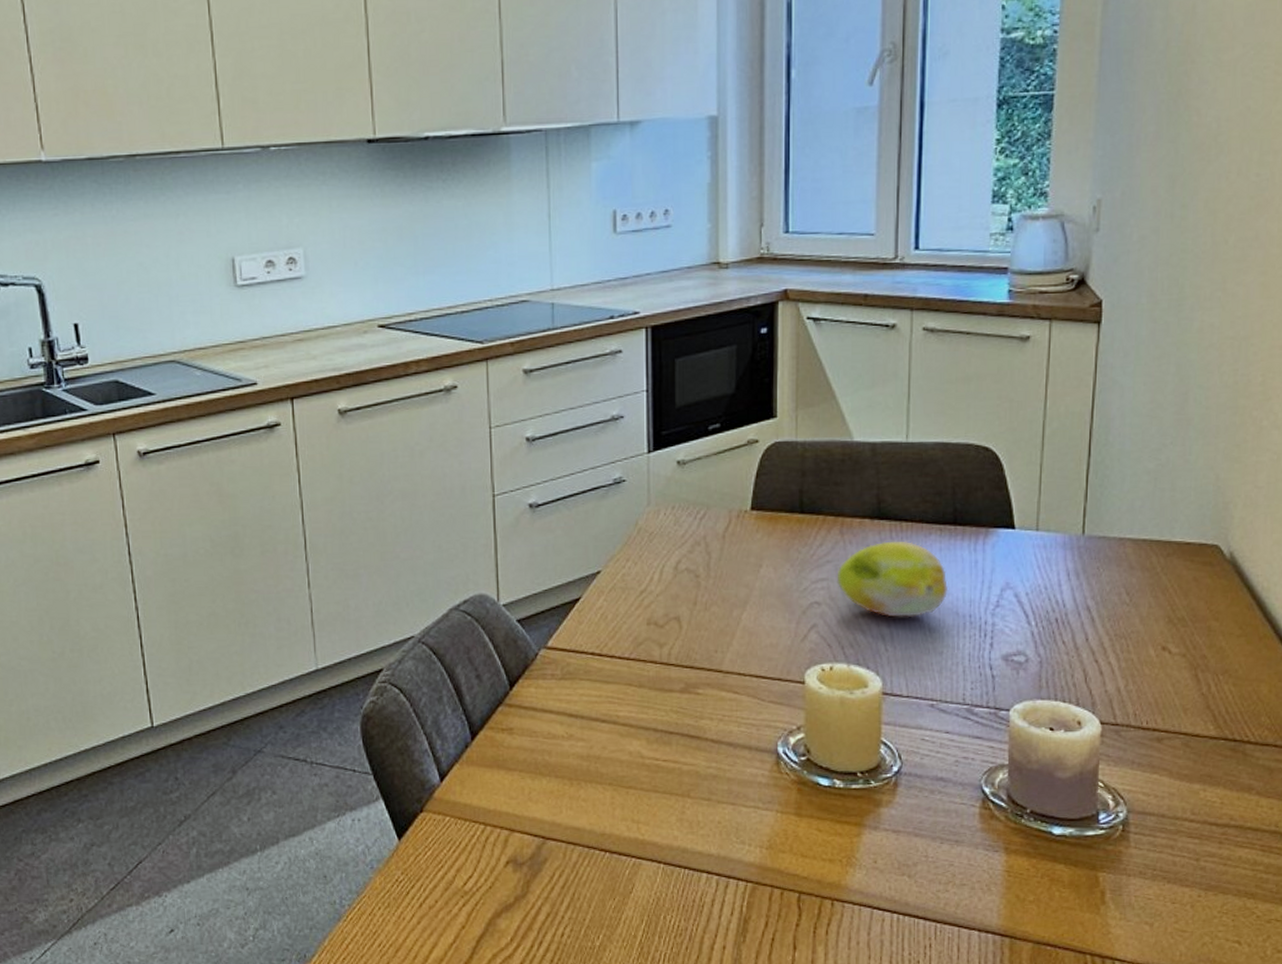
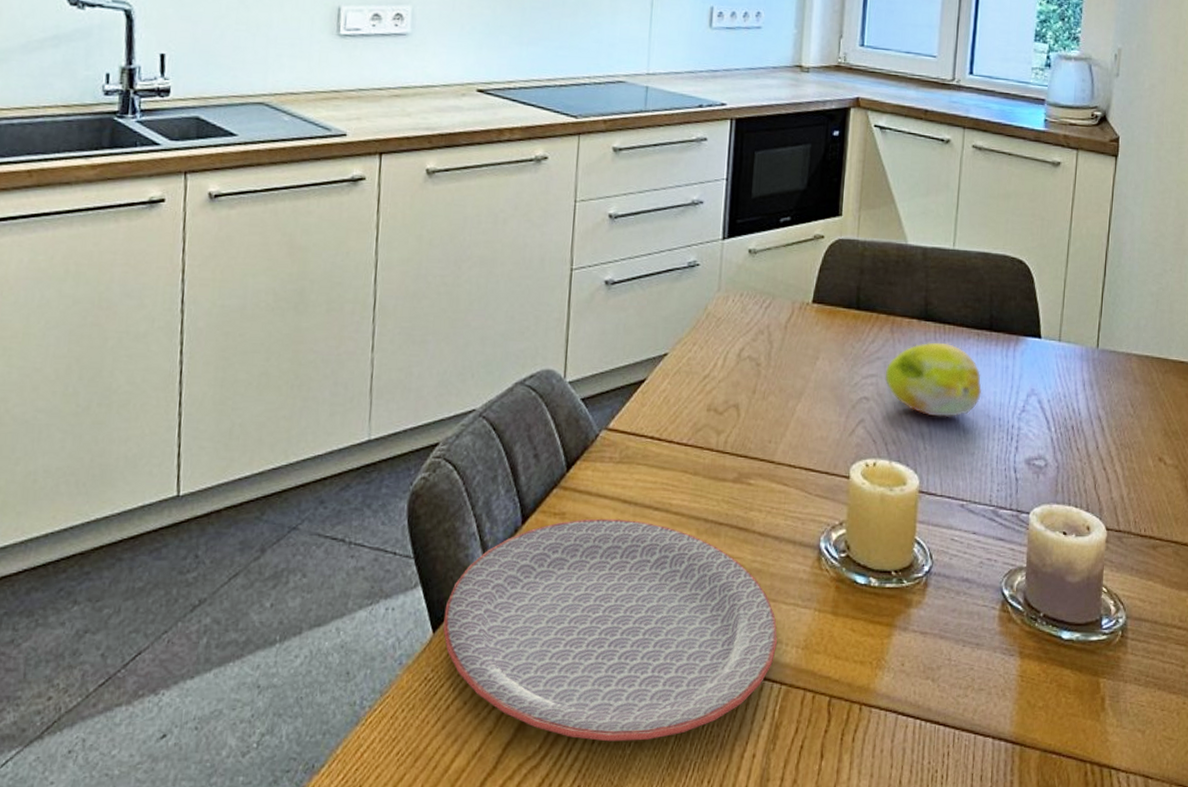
plate: none [407,732,740,935] -> present [443,518,778,742]

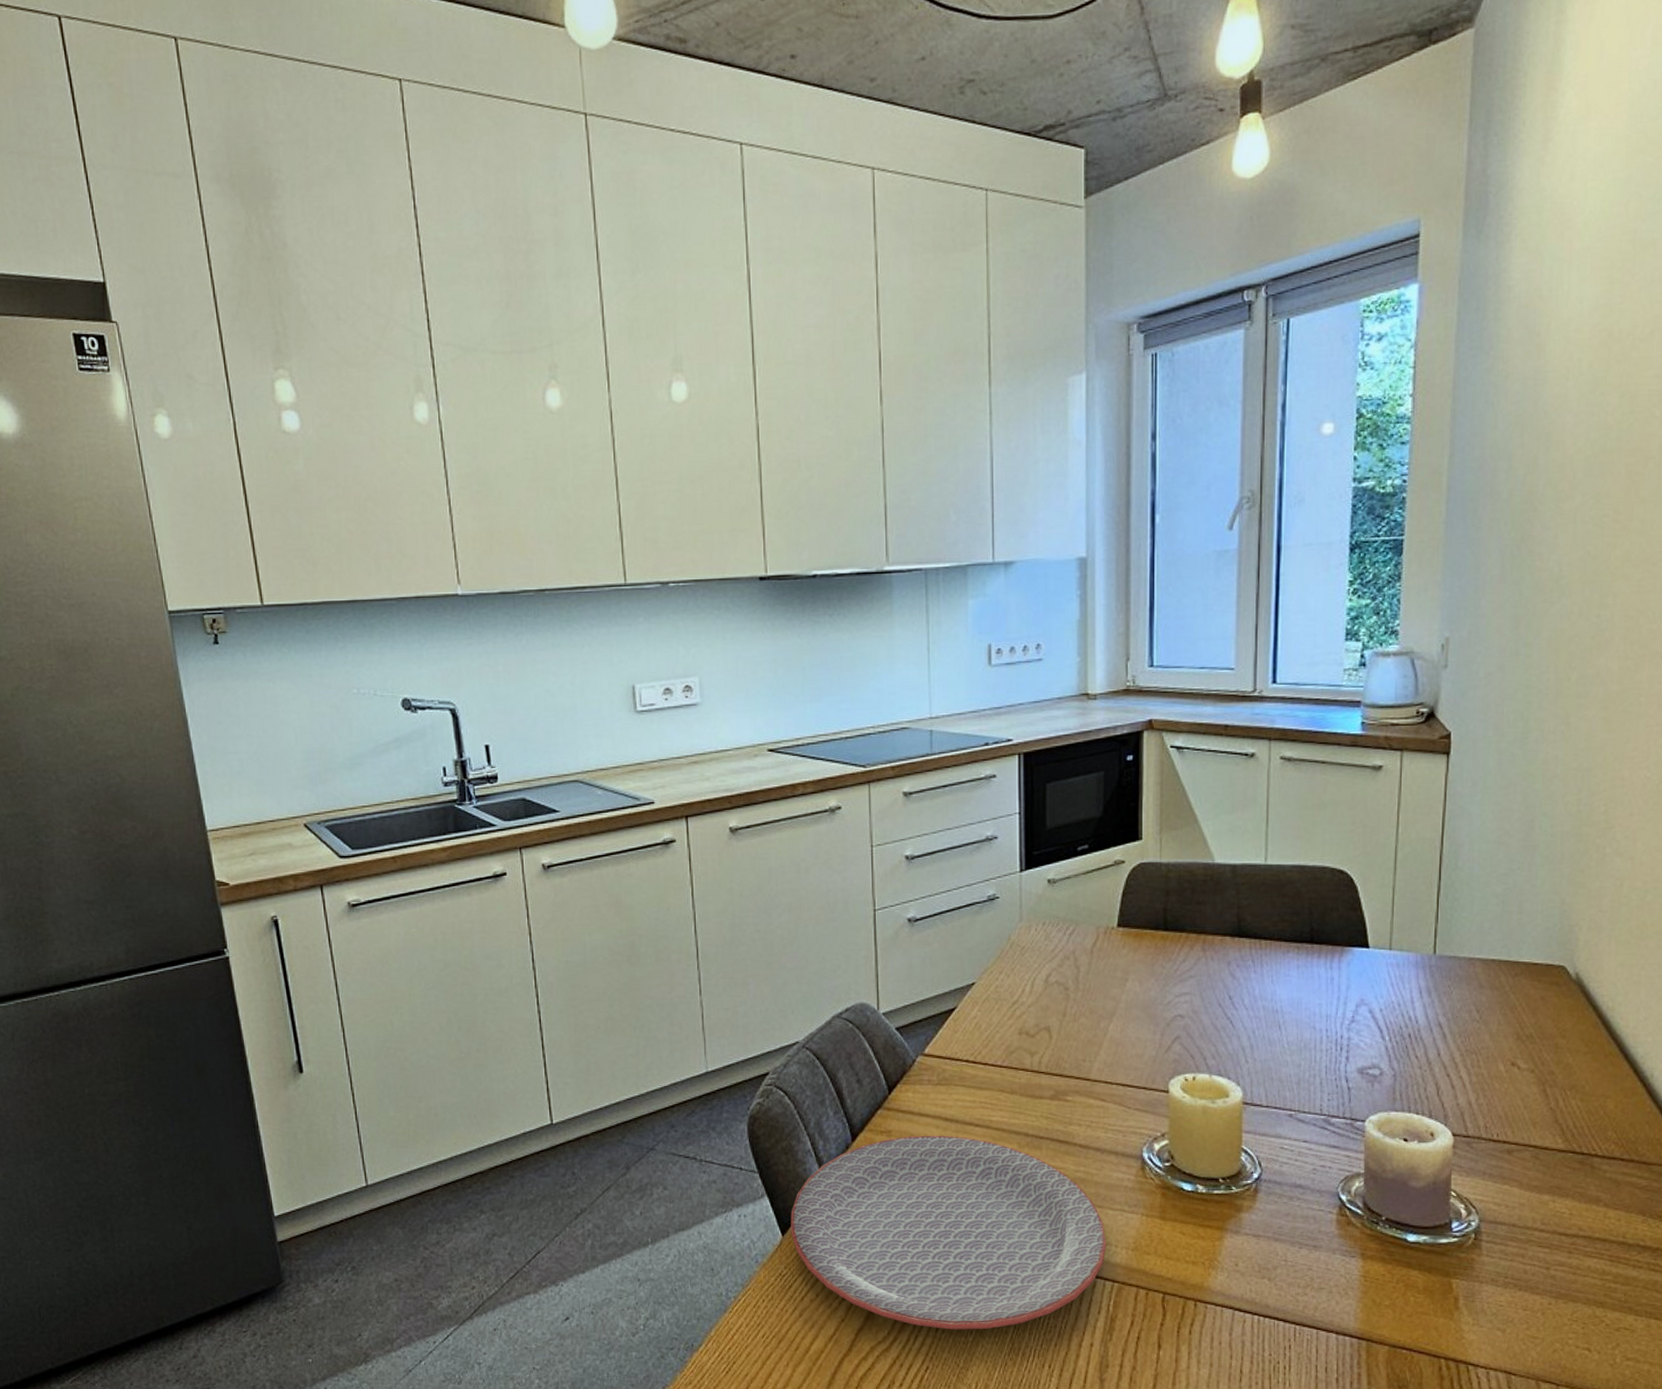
fruit: present [884,342,983,417] -> none [1199,958,1306,1031]

